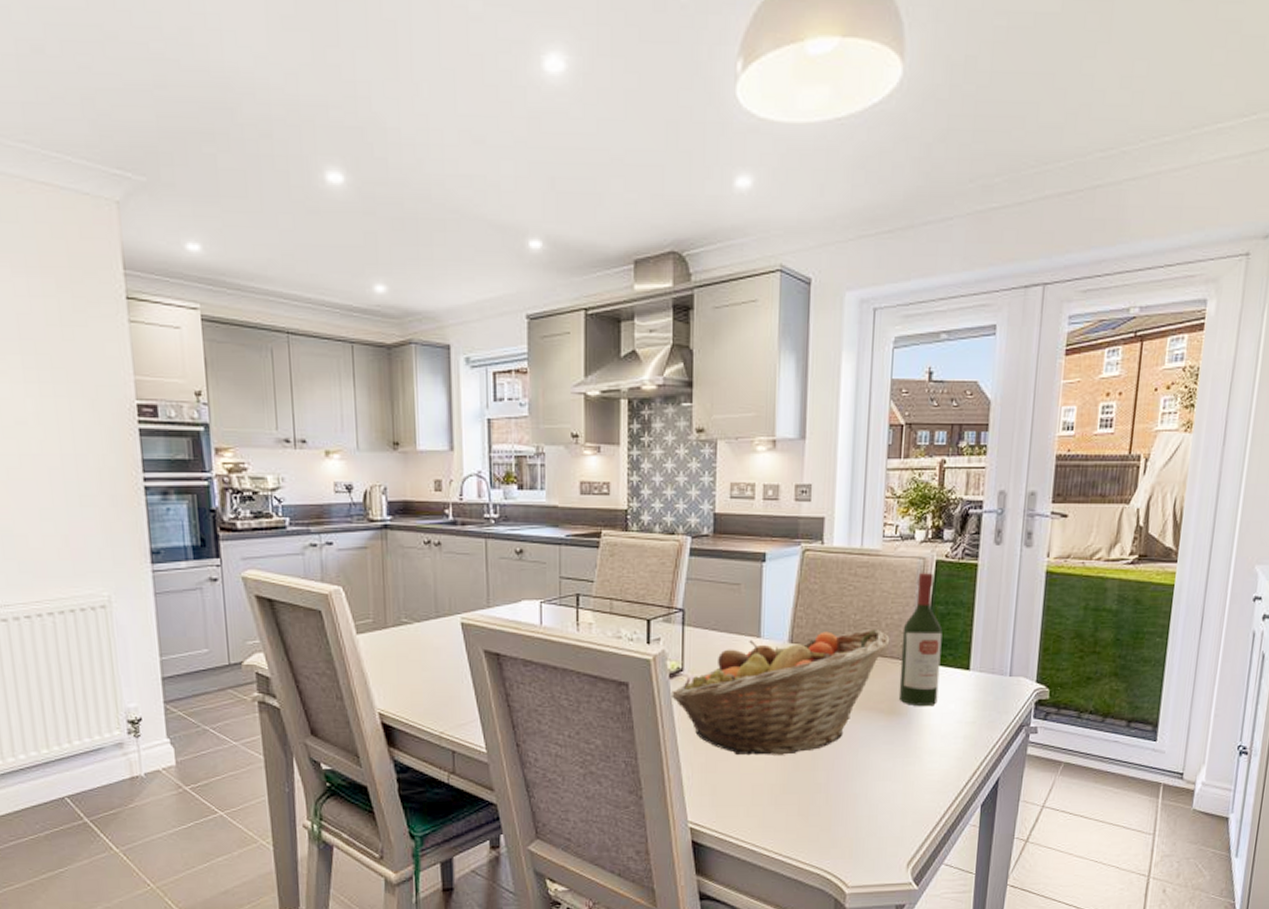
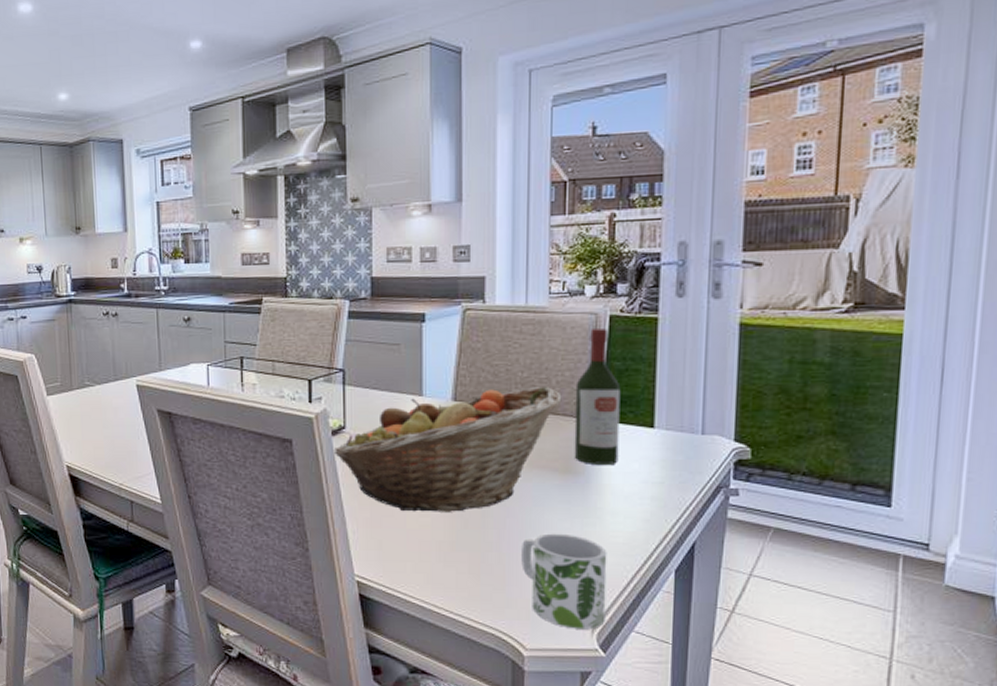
mug: none [847,773,924,865] -> present [521,533,607,630]

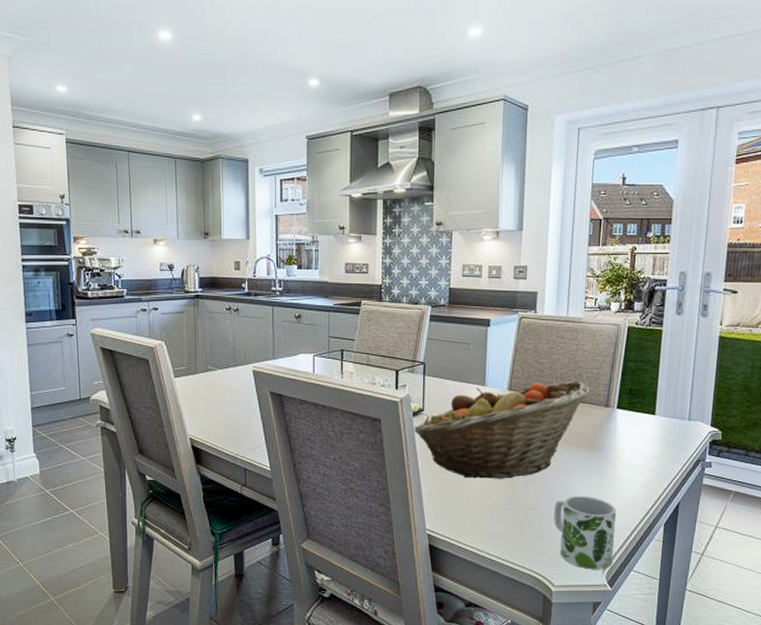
wine bottle: present [574,329,621,466] -> none [596,337,633,444]

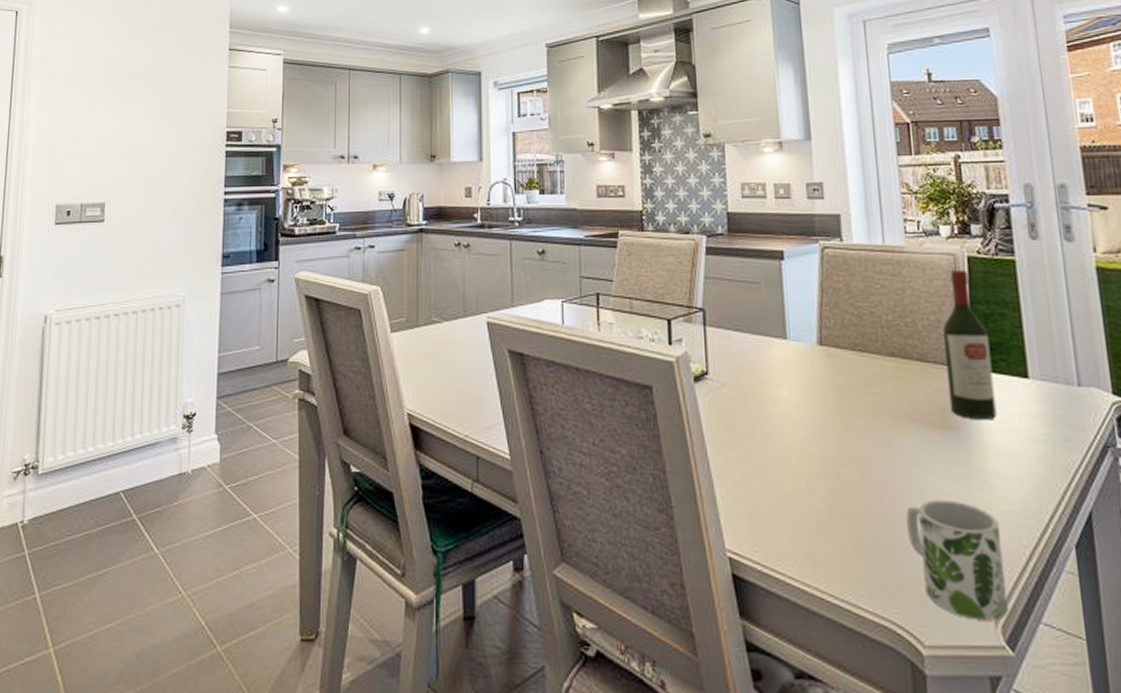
fruit basket: present [413,380,590,479] -> none [696,330,930,473]
wine bottle: none [596,337,633,444] -> present [942,270,997,420]

